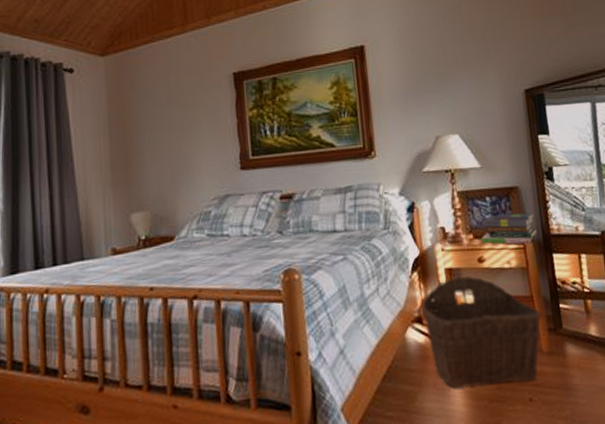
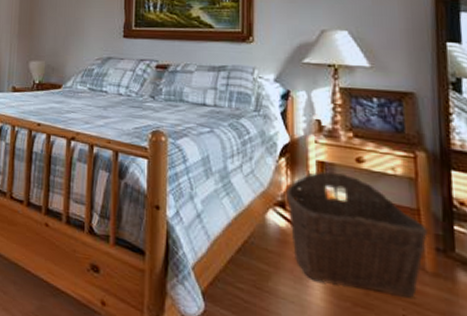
books: present [481,213,537,245] -> none [362,117,434,155]

